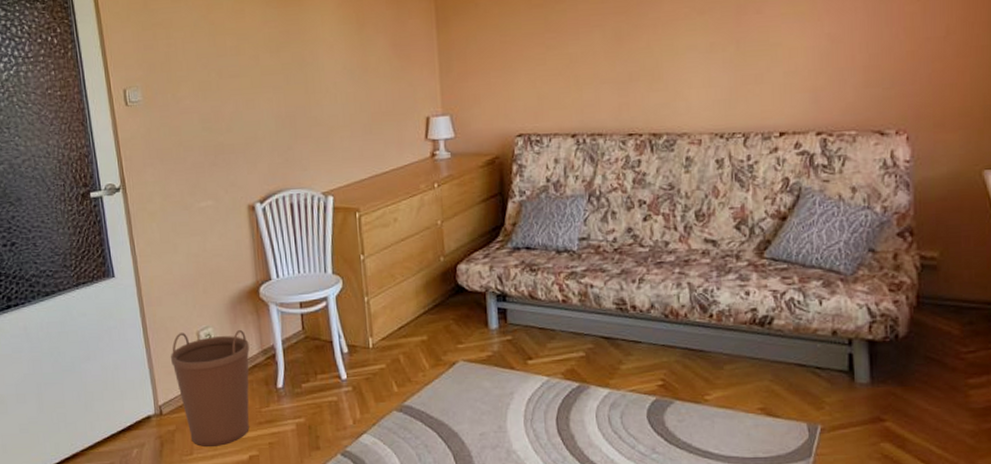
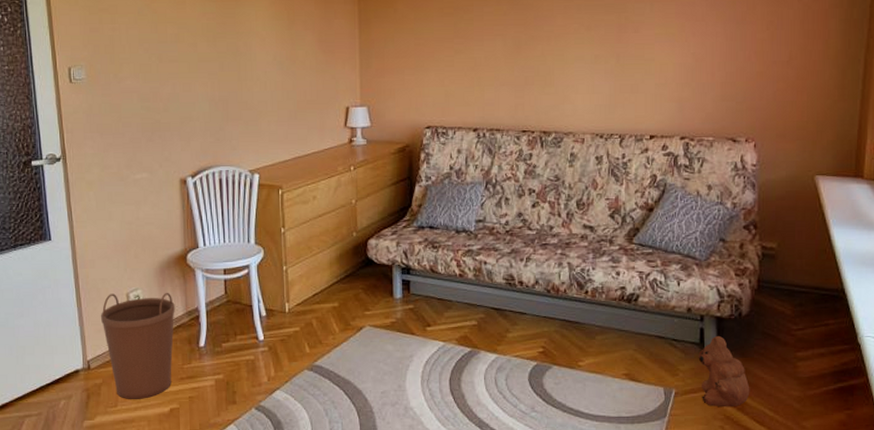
teddy bear: none [847,361,912,444] -> present [698,335,750,406]

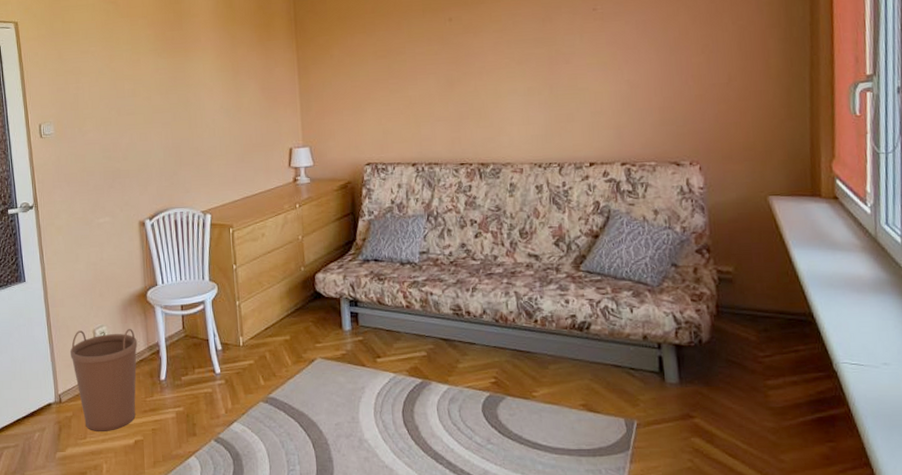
teddy bear: present [698,335,750,406] -> none [658,363,719,438]

